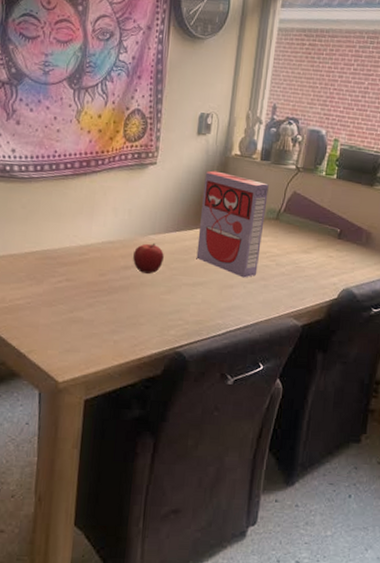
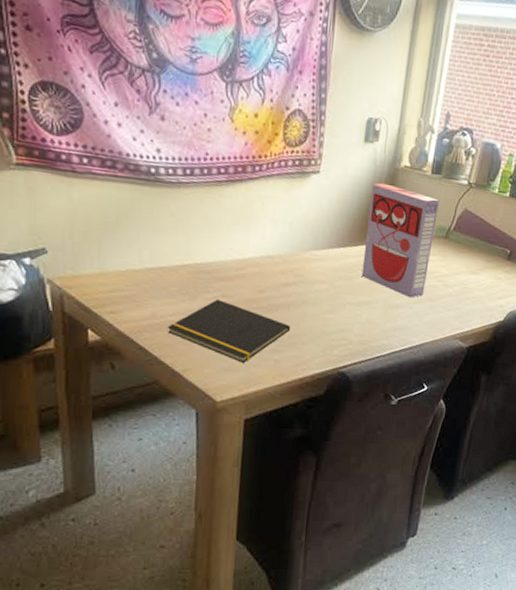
notepad: none [15,283,130,344] -> present [167,299,291,363]
fruit: present [132,242,164,274] -> none [293,258,327,292]

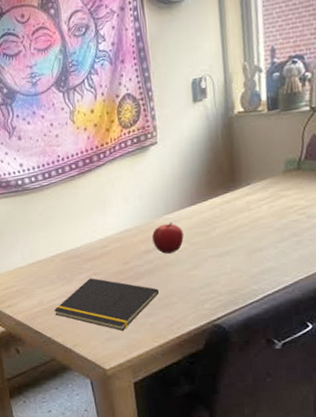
fruit: none [293,258,327,292] -> present [151,222,184,254]
cereal box: present [361,182,439,298] -> none [209,133,287,239]

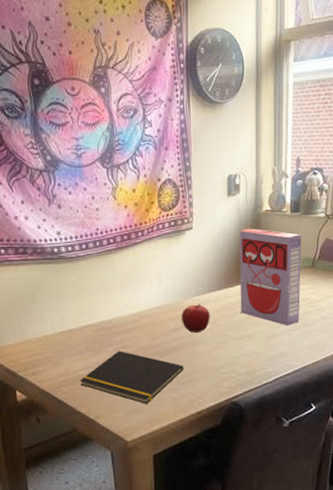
cereal box: none [209,133,287,239] -> present [239,228,302,326]

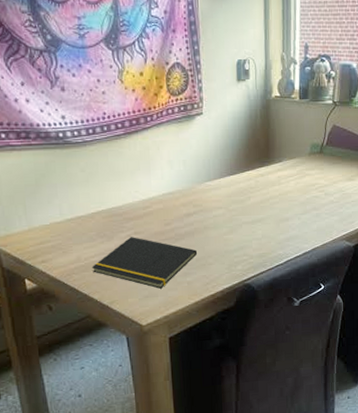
fruit: present [180,303,210,333] -> none [193,188,222,218]
cereal box: present [239,228,302,326] -> none [249,114,310,210]

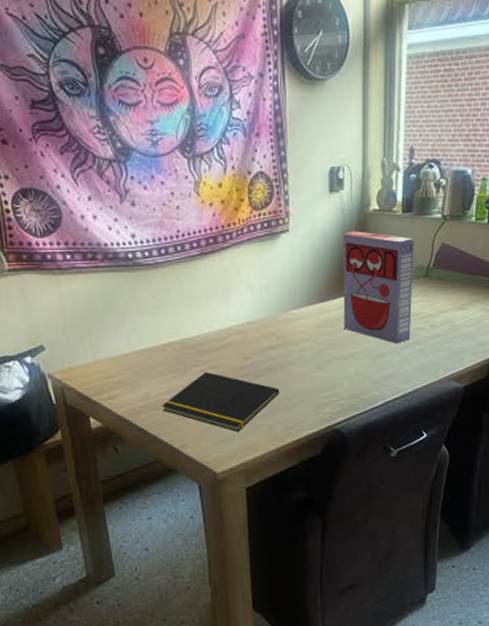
cereal box: none [249,114,310,210] -> present [343,231,414,344]

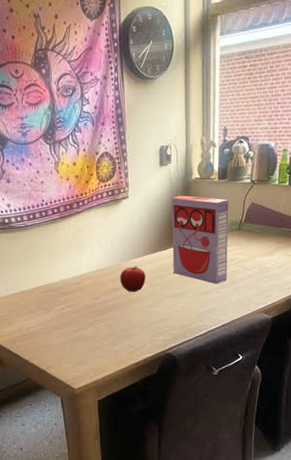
notepad: present [161,372,280,432] -> none [31,309,124,356]
fruit: none [275,317,309,351] -> present [119,265,146,292]

